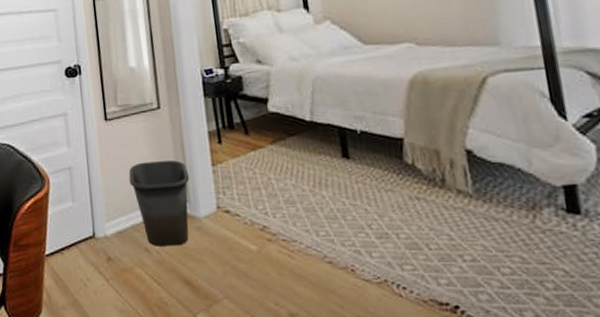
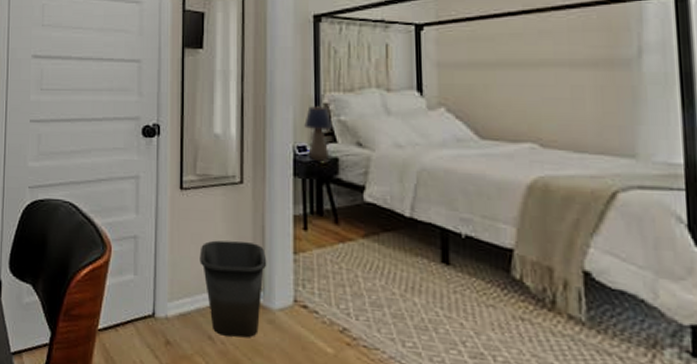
table lamp: none [208,32,235,82] -> present [304,106,333,163]

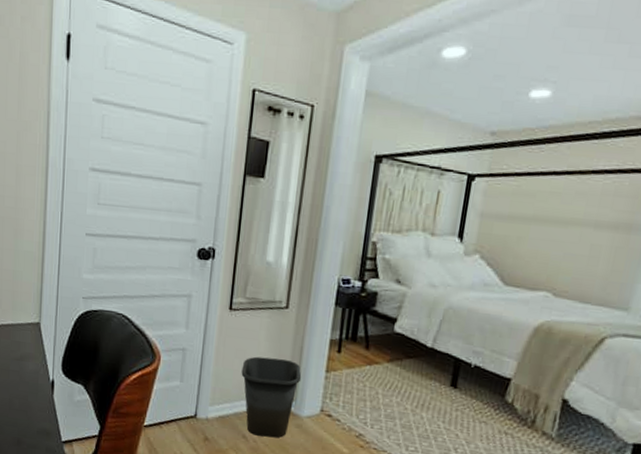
table lamp: present [304,106,333,163] -> none [351,243,377,296]

